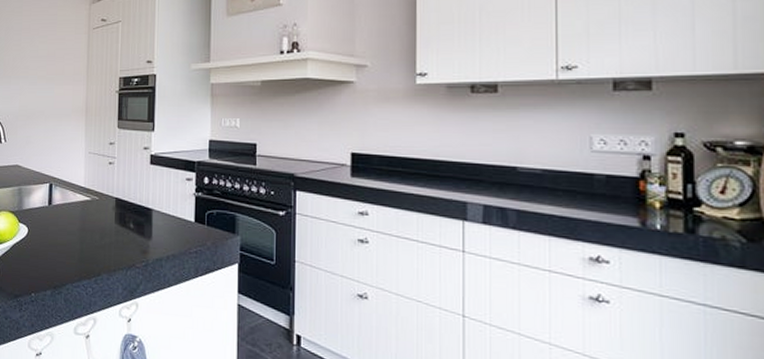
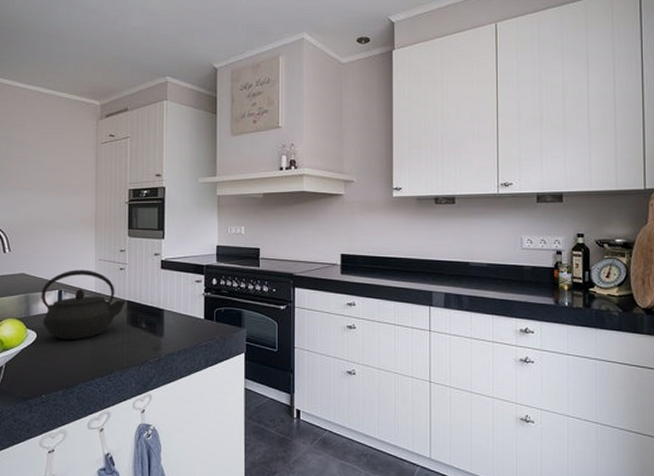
kettle: none [33,162,114,237] -> present [41,270,126,339]

